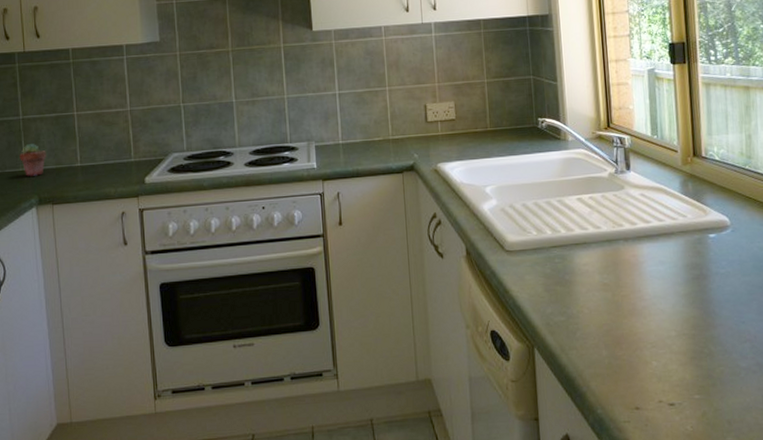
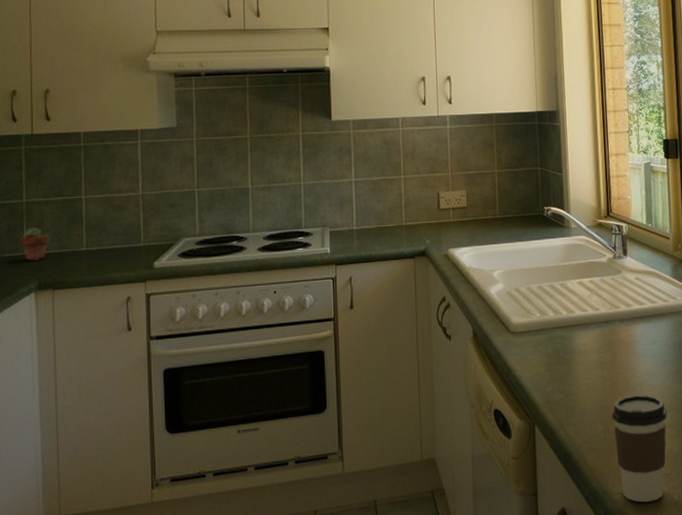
coffee cup: none [616,318,678,432] -> present [611,394,667,503]

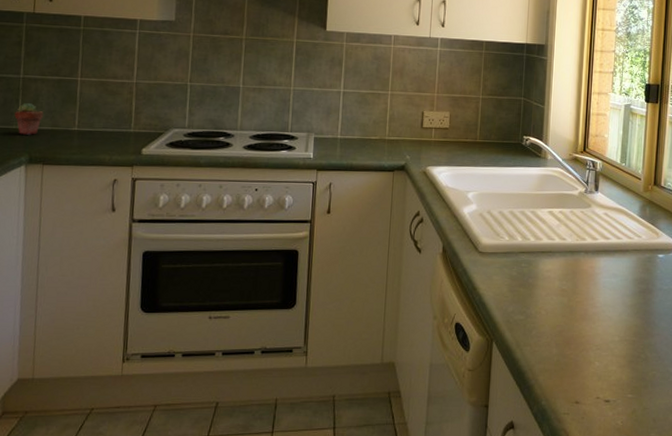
coffee cup: present [611,394,667,503] -> none [567,323,620,425]

